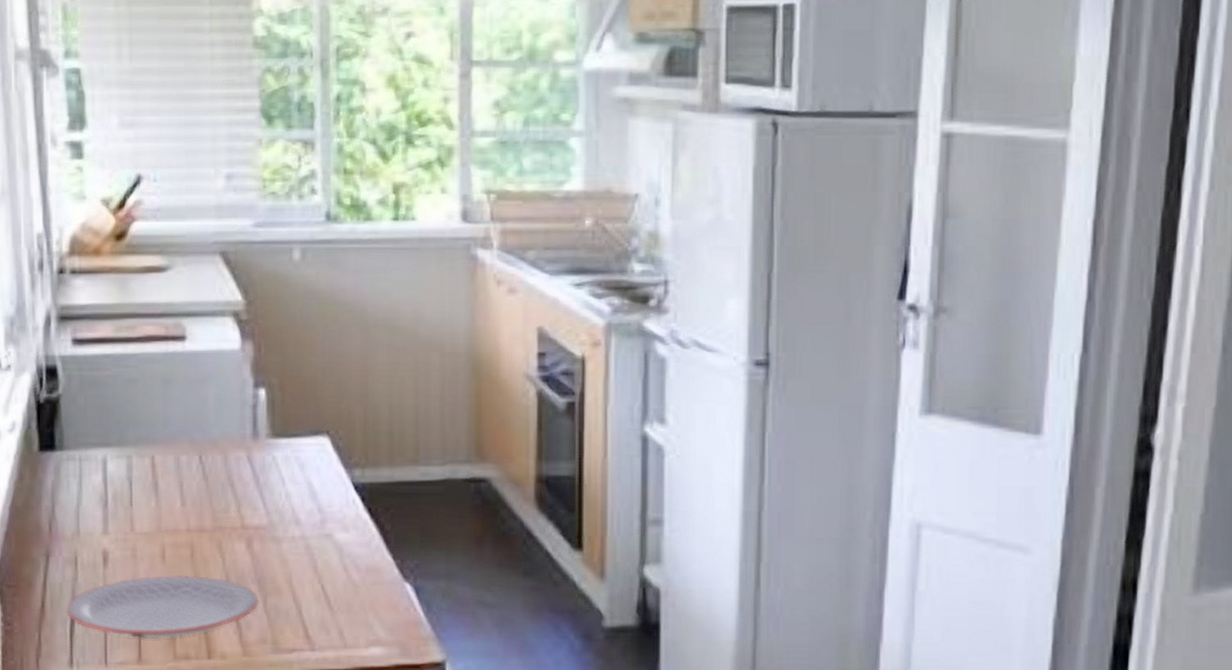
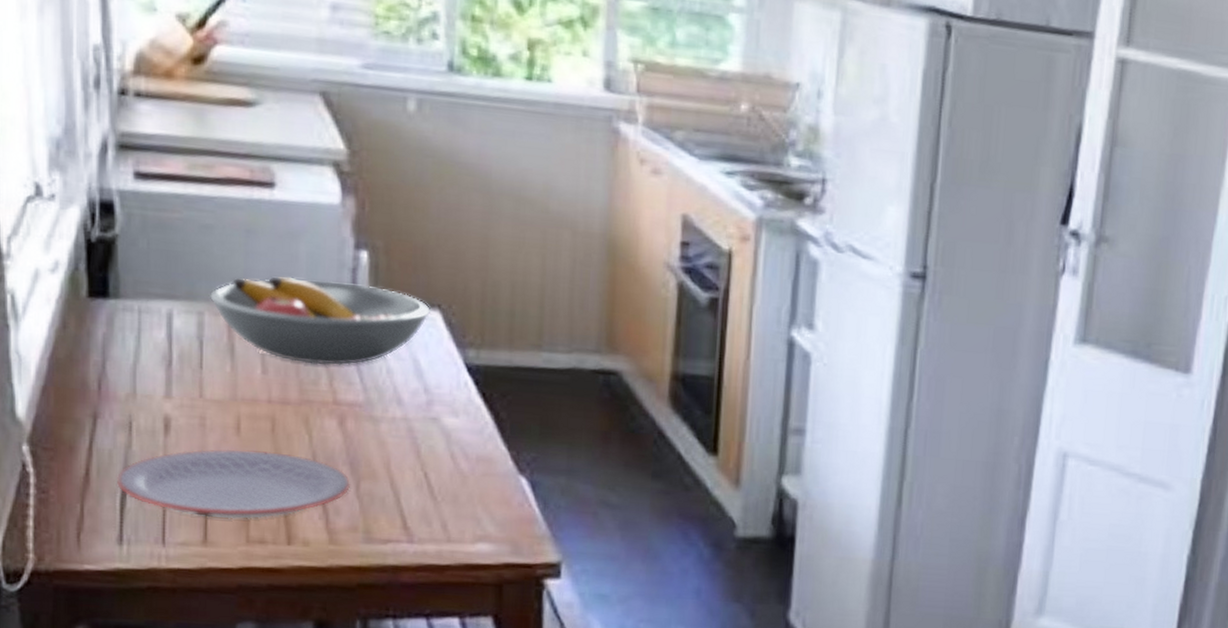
fruit bowl: none [136,419,321,494] -> present [210,276,432,365]

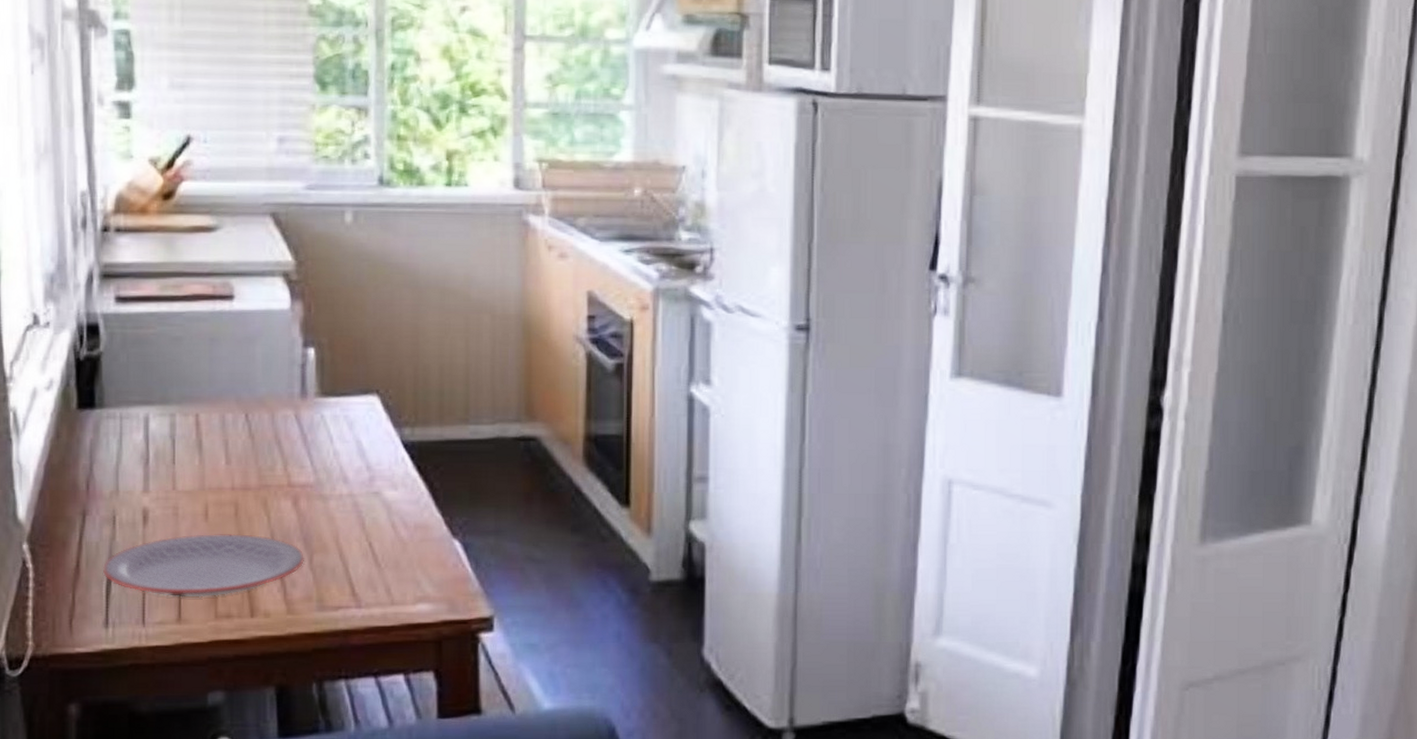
fruit bowl: present [210,276,432,365] -> none [180,377,371,453]

